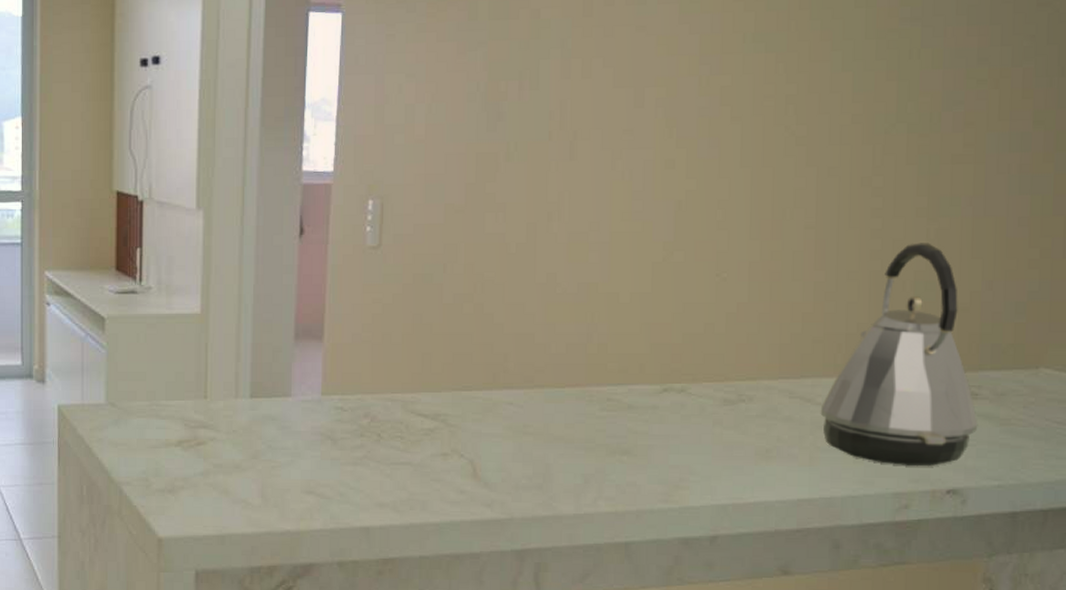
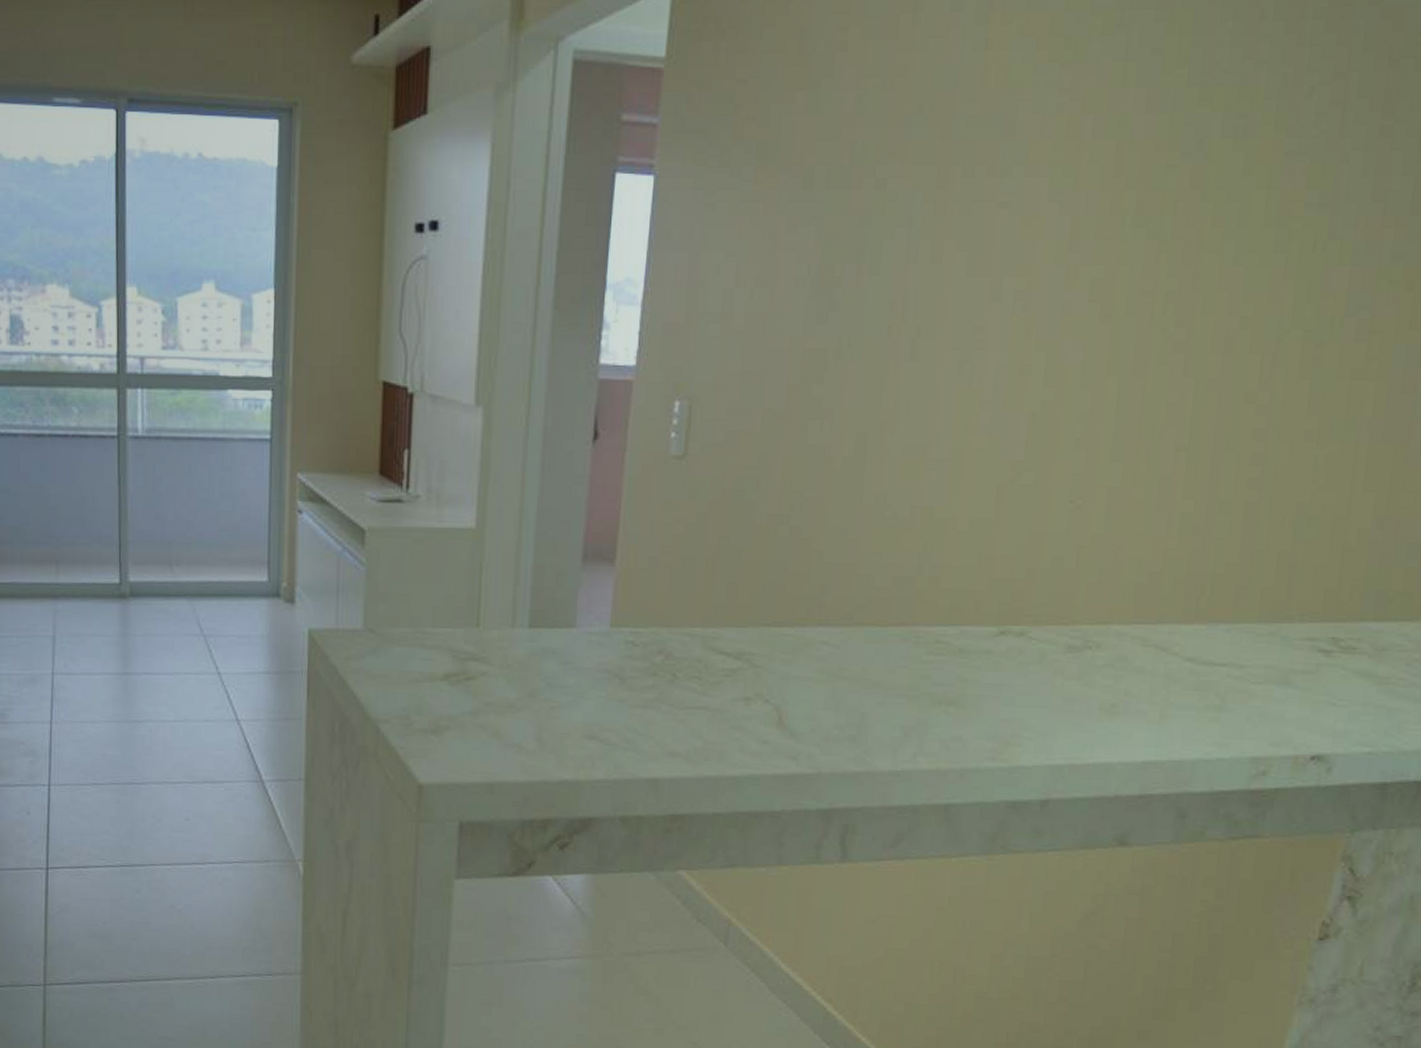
kettle: present [820,243,978,467] -> none [1175,471,1354,729]

